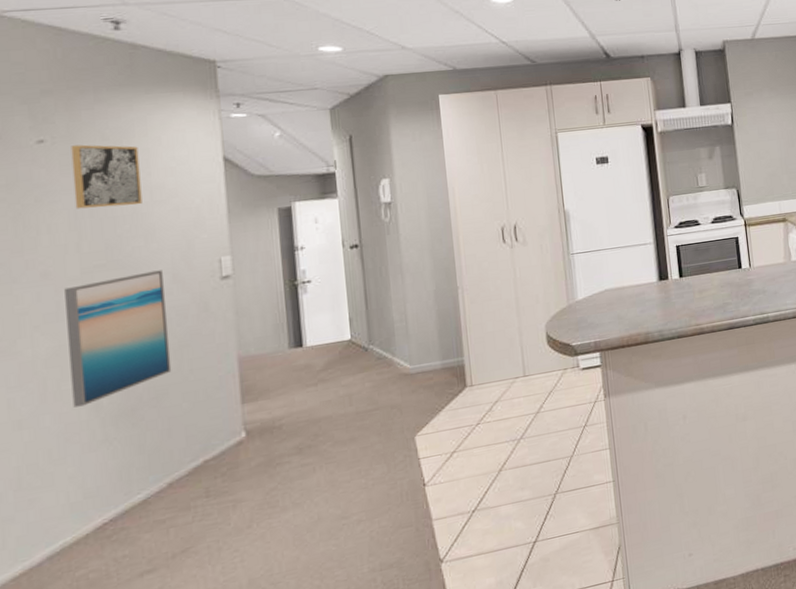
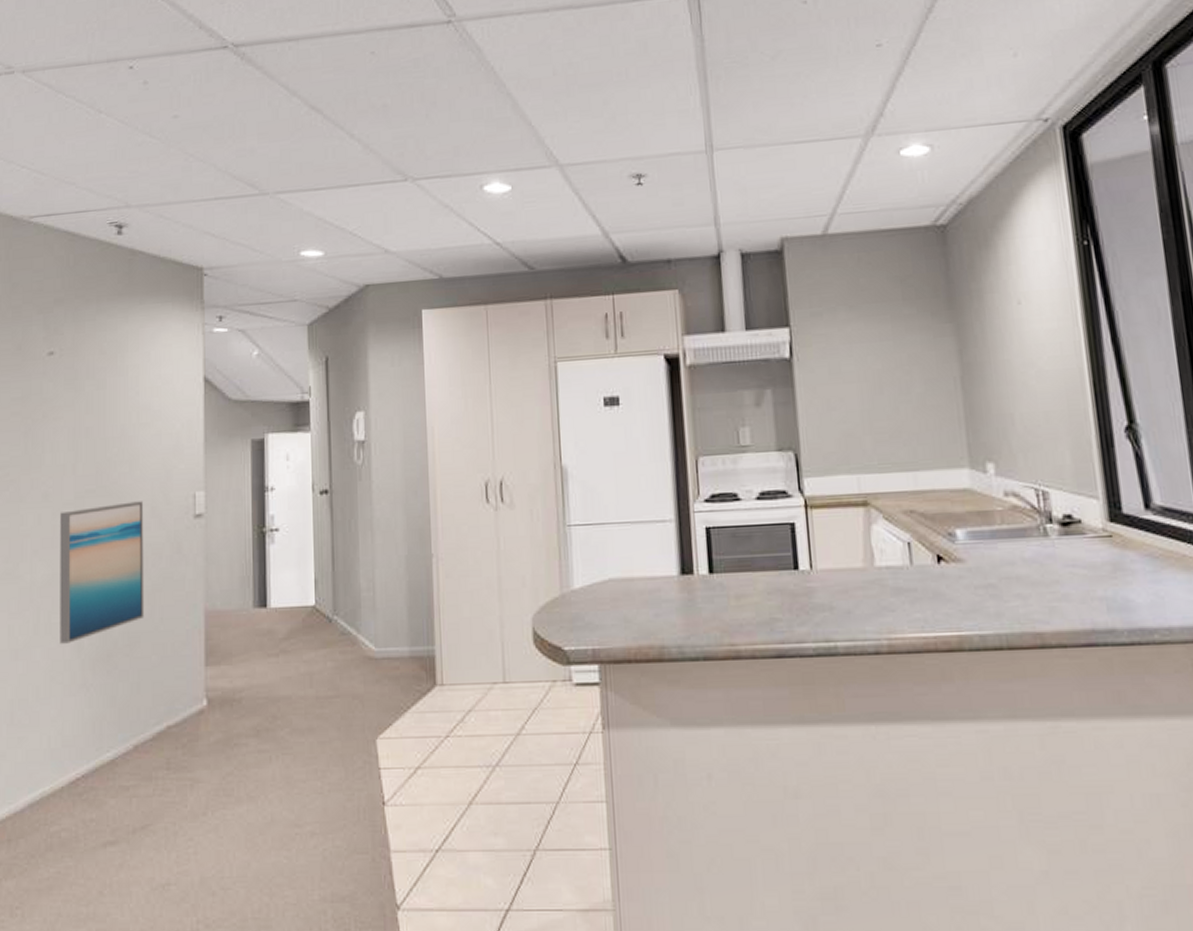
wall art: present [71,144,142,209] -> none [74,358,130,428]

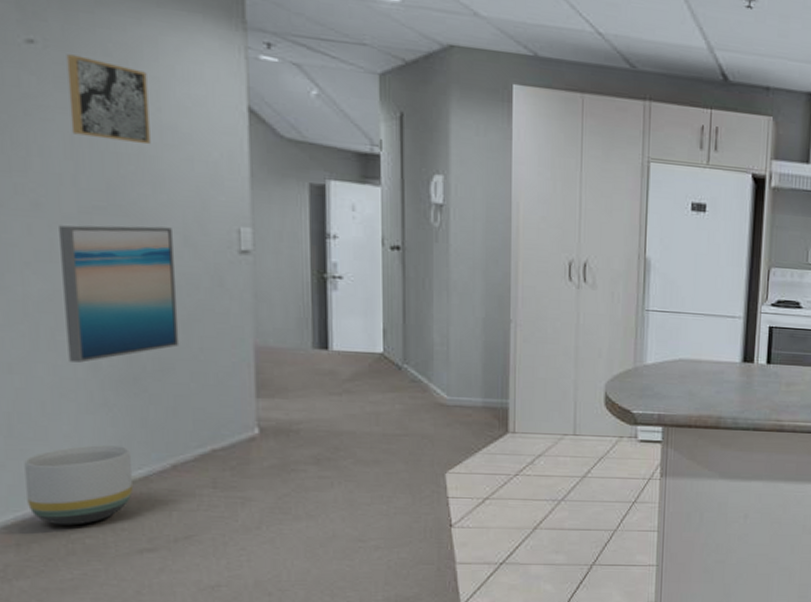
planter: none [19,728,101,818] -> present [24,445,133,526]
wall art: none [74,358,130,428] -> present [66,54,150,145]

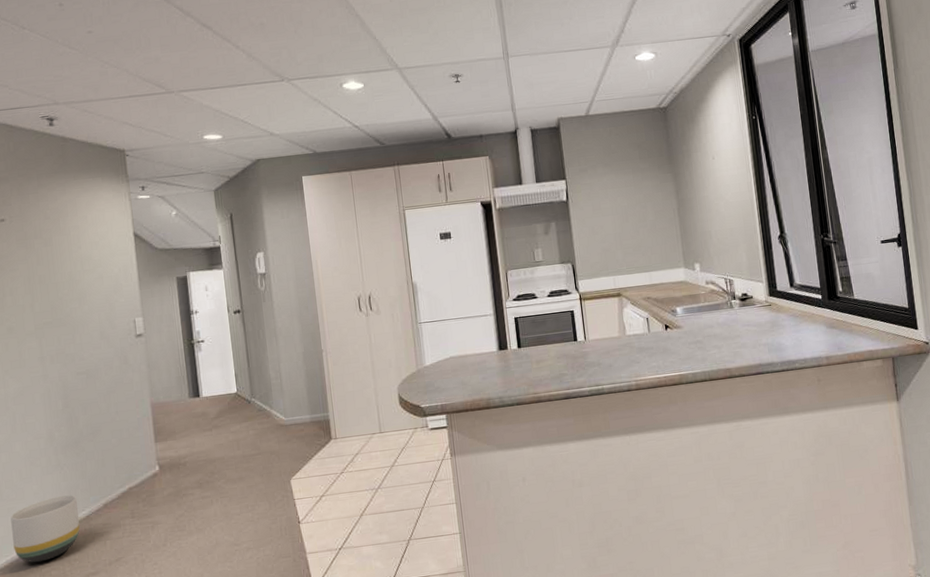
wall art: present [59,225,180,363] -> none [24,328,103,438]
wall art: present [66,54,150,145] -> none [23,223,76,276]

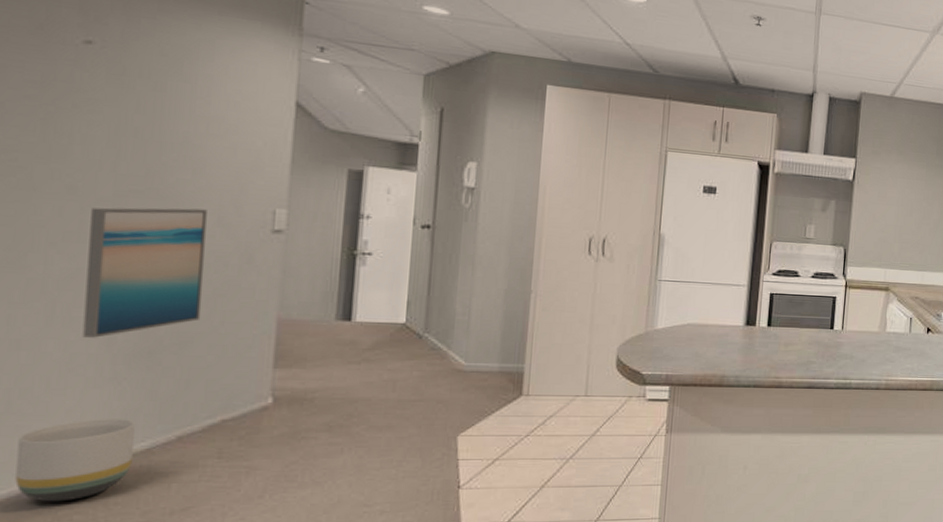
wall art: none [24,328,103,438] -> present [82,207,207,338]

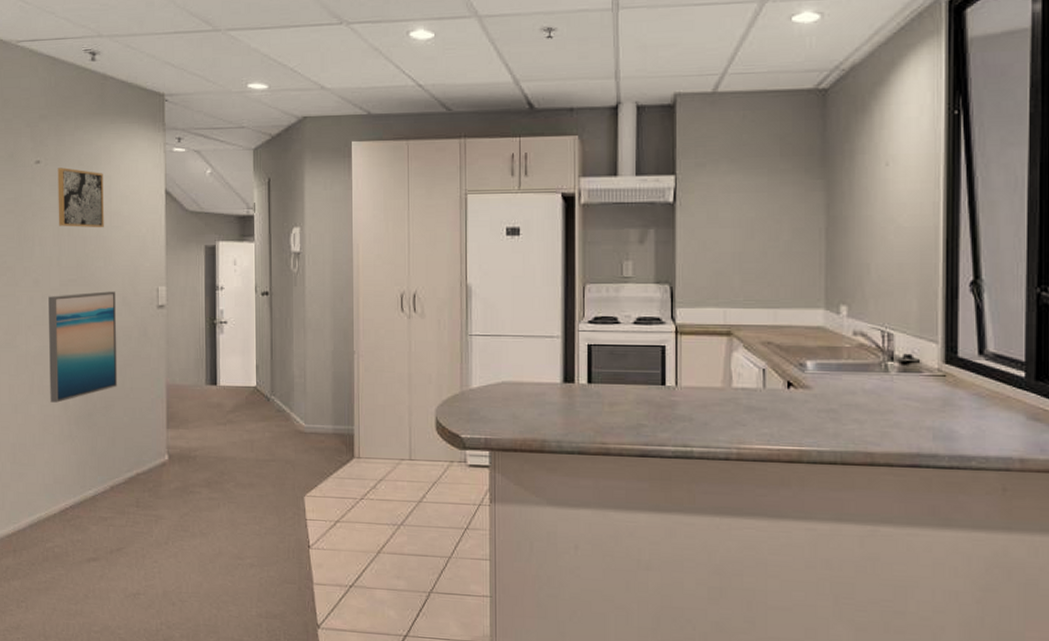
planter: present [15,419,135,502] -> none [21,469,85,536]
wall art: none [118,54,200,135] -> present [57,167,104,228]

